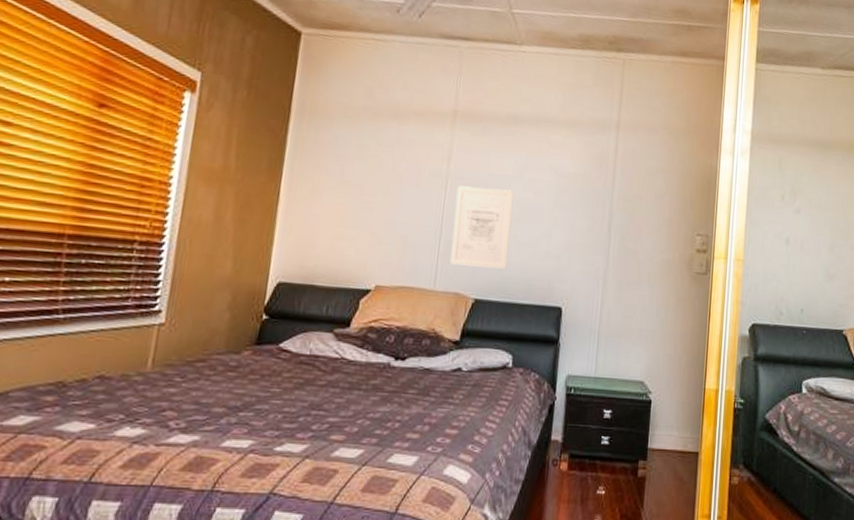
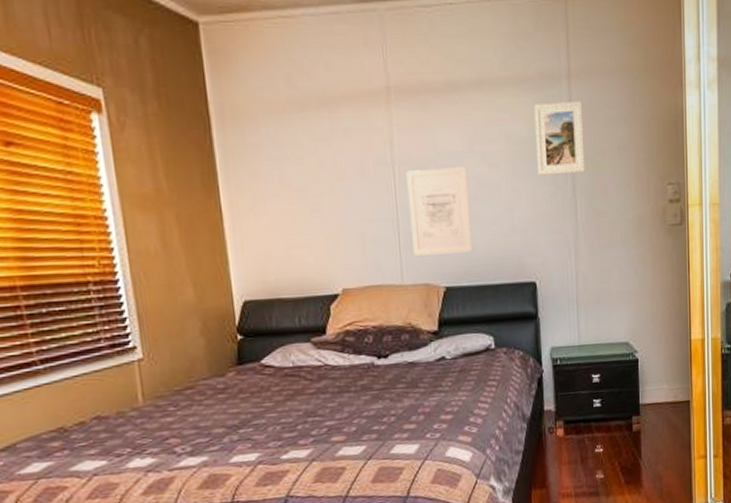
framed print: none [579,146,627,212] -> present [533,100,585,175]

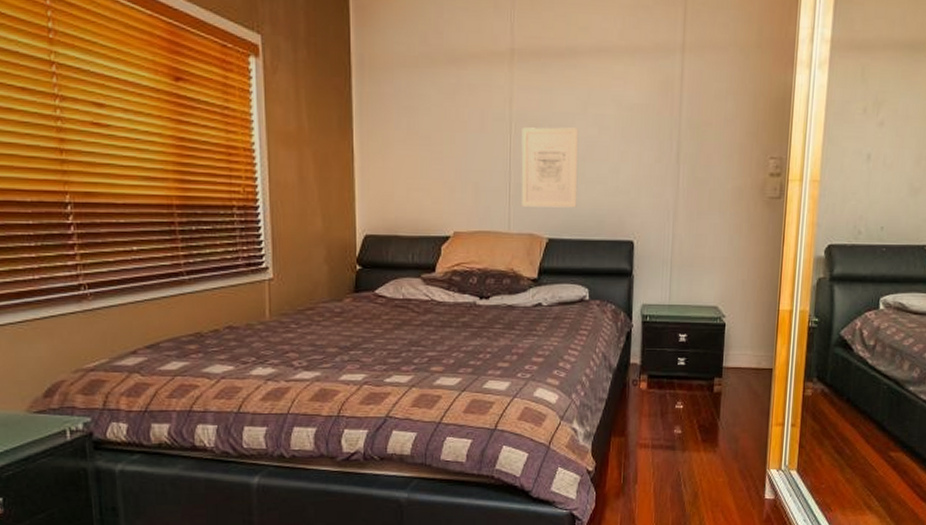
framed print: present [533,100,585,175] -> none [645,72,694,142]

